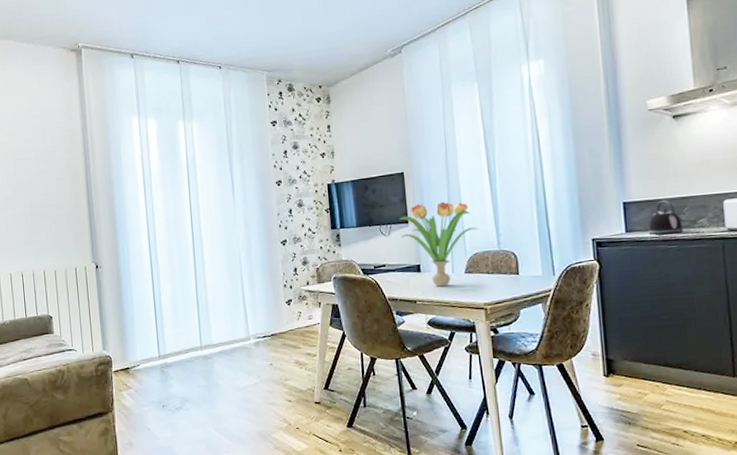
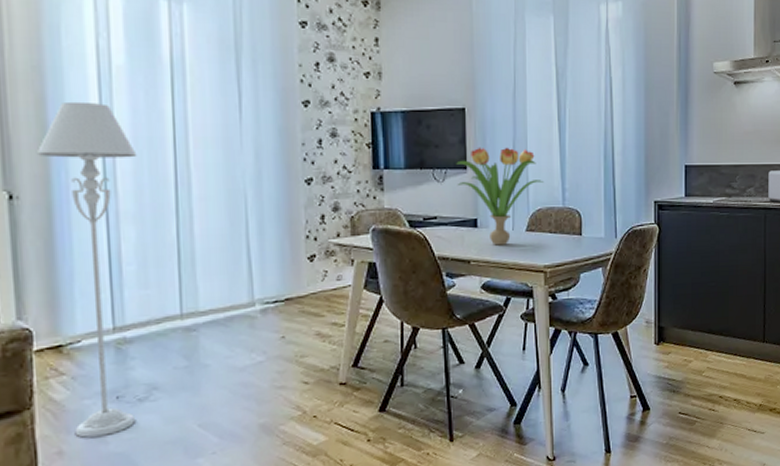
floor lamp: none [110,198,175,434] -> present [36,101,137,438]
kettle: present [648,199,684,236] -> none [705,166,735,202]

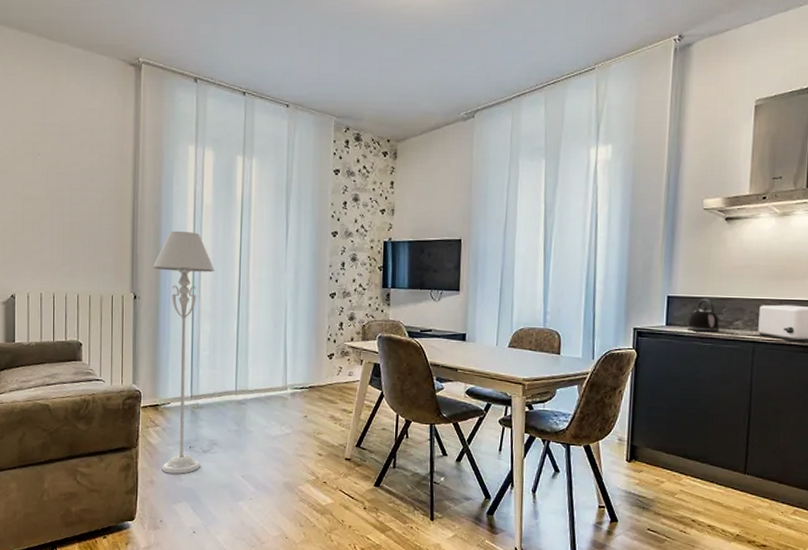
flower arrangement: present [456,147,543,246] -> none [451,272,527,358]
kettle: none [705,166,735,202] -> present [687,298,720,333]

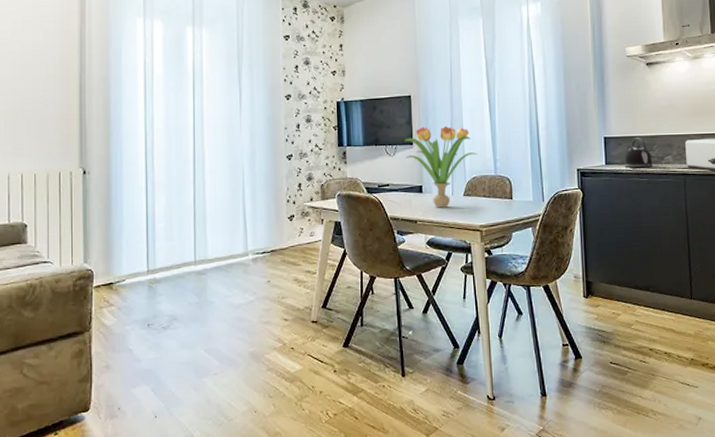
floor lamp: present [152,230,215,474] -> none [102,102,168,356]
flower arrangement: none [451,272,527,358] -> present [404,126,477,208]

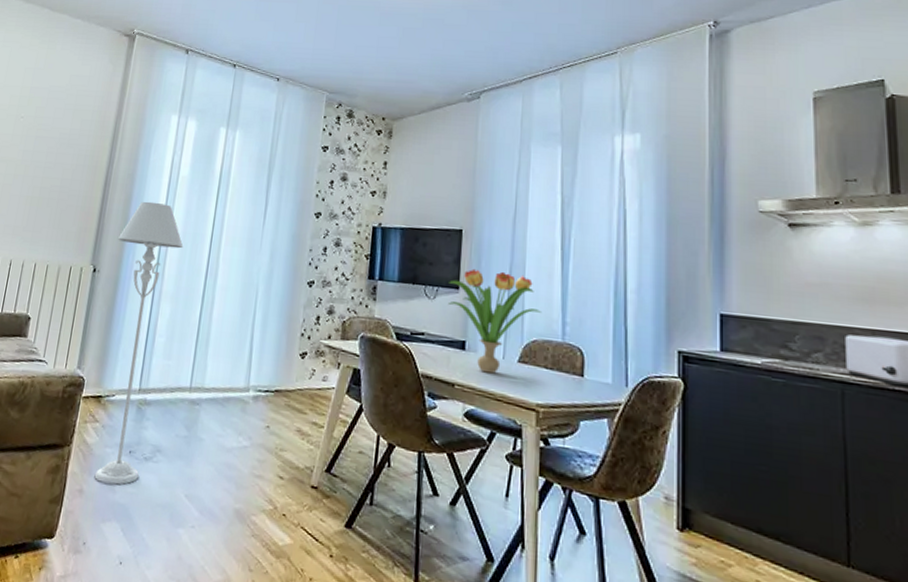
floor lamp: none [102,102,168,356] -> present [94,201,184,485]
kettle: present [624,137,654,169] -> none [749,320,794,366]

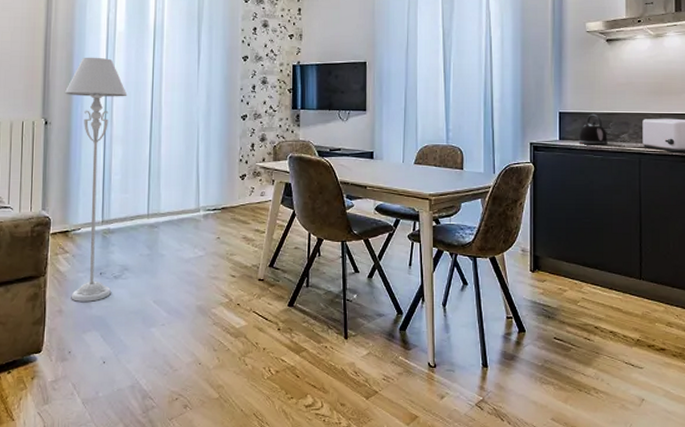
flower arrangement: present [449,268,541,374] -> none [358,93,430,175]
kettle: none [749,320,794,366] -> present [578,113,609,145]

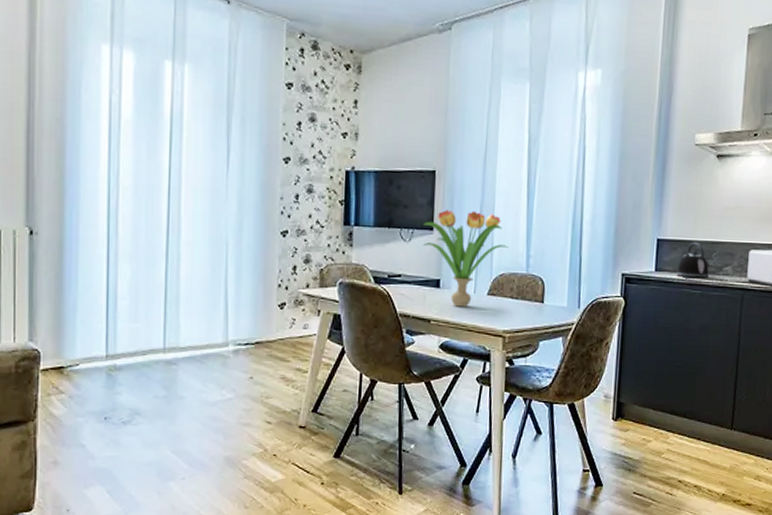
floor lamp: present [64,57,128,302] -> none [54,150,137,451]
flower arrangement: none [358,93,430,175] -> present [423,209,508,307]

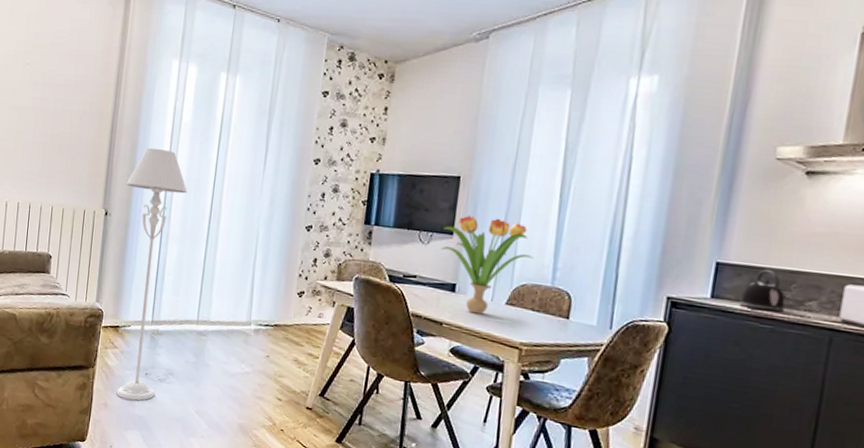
floor lamp: none [54,150,137,451] -> present [116,148,188,401]

